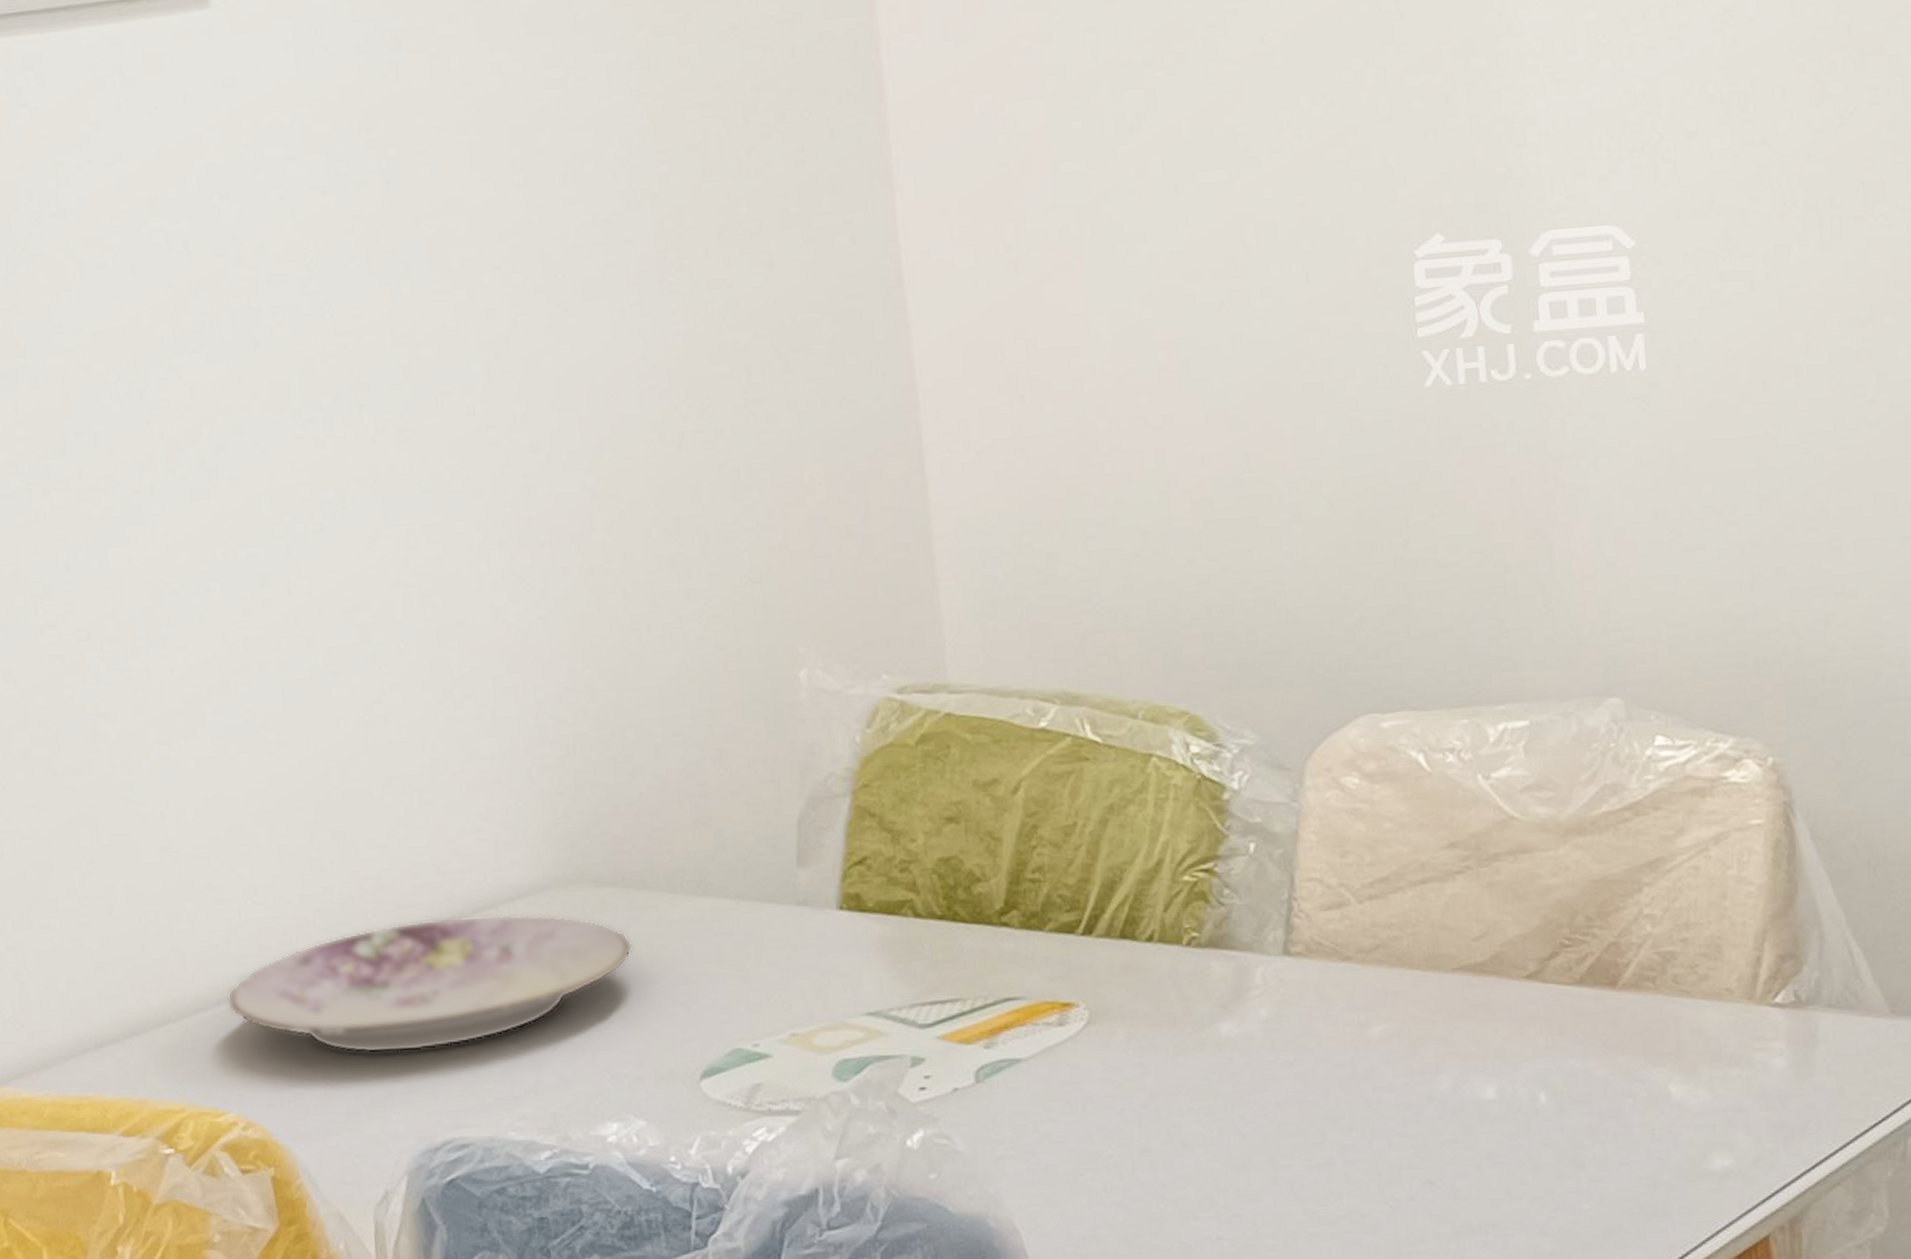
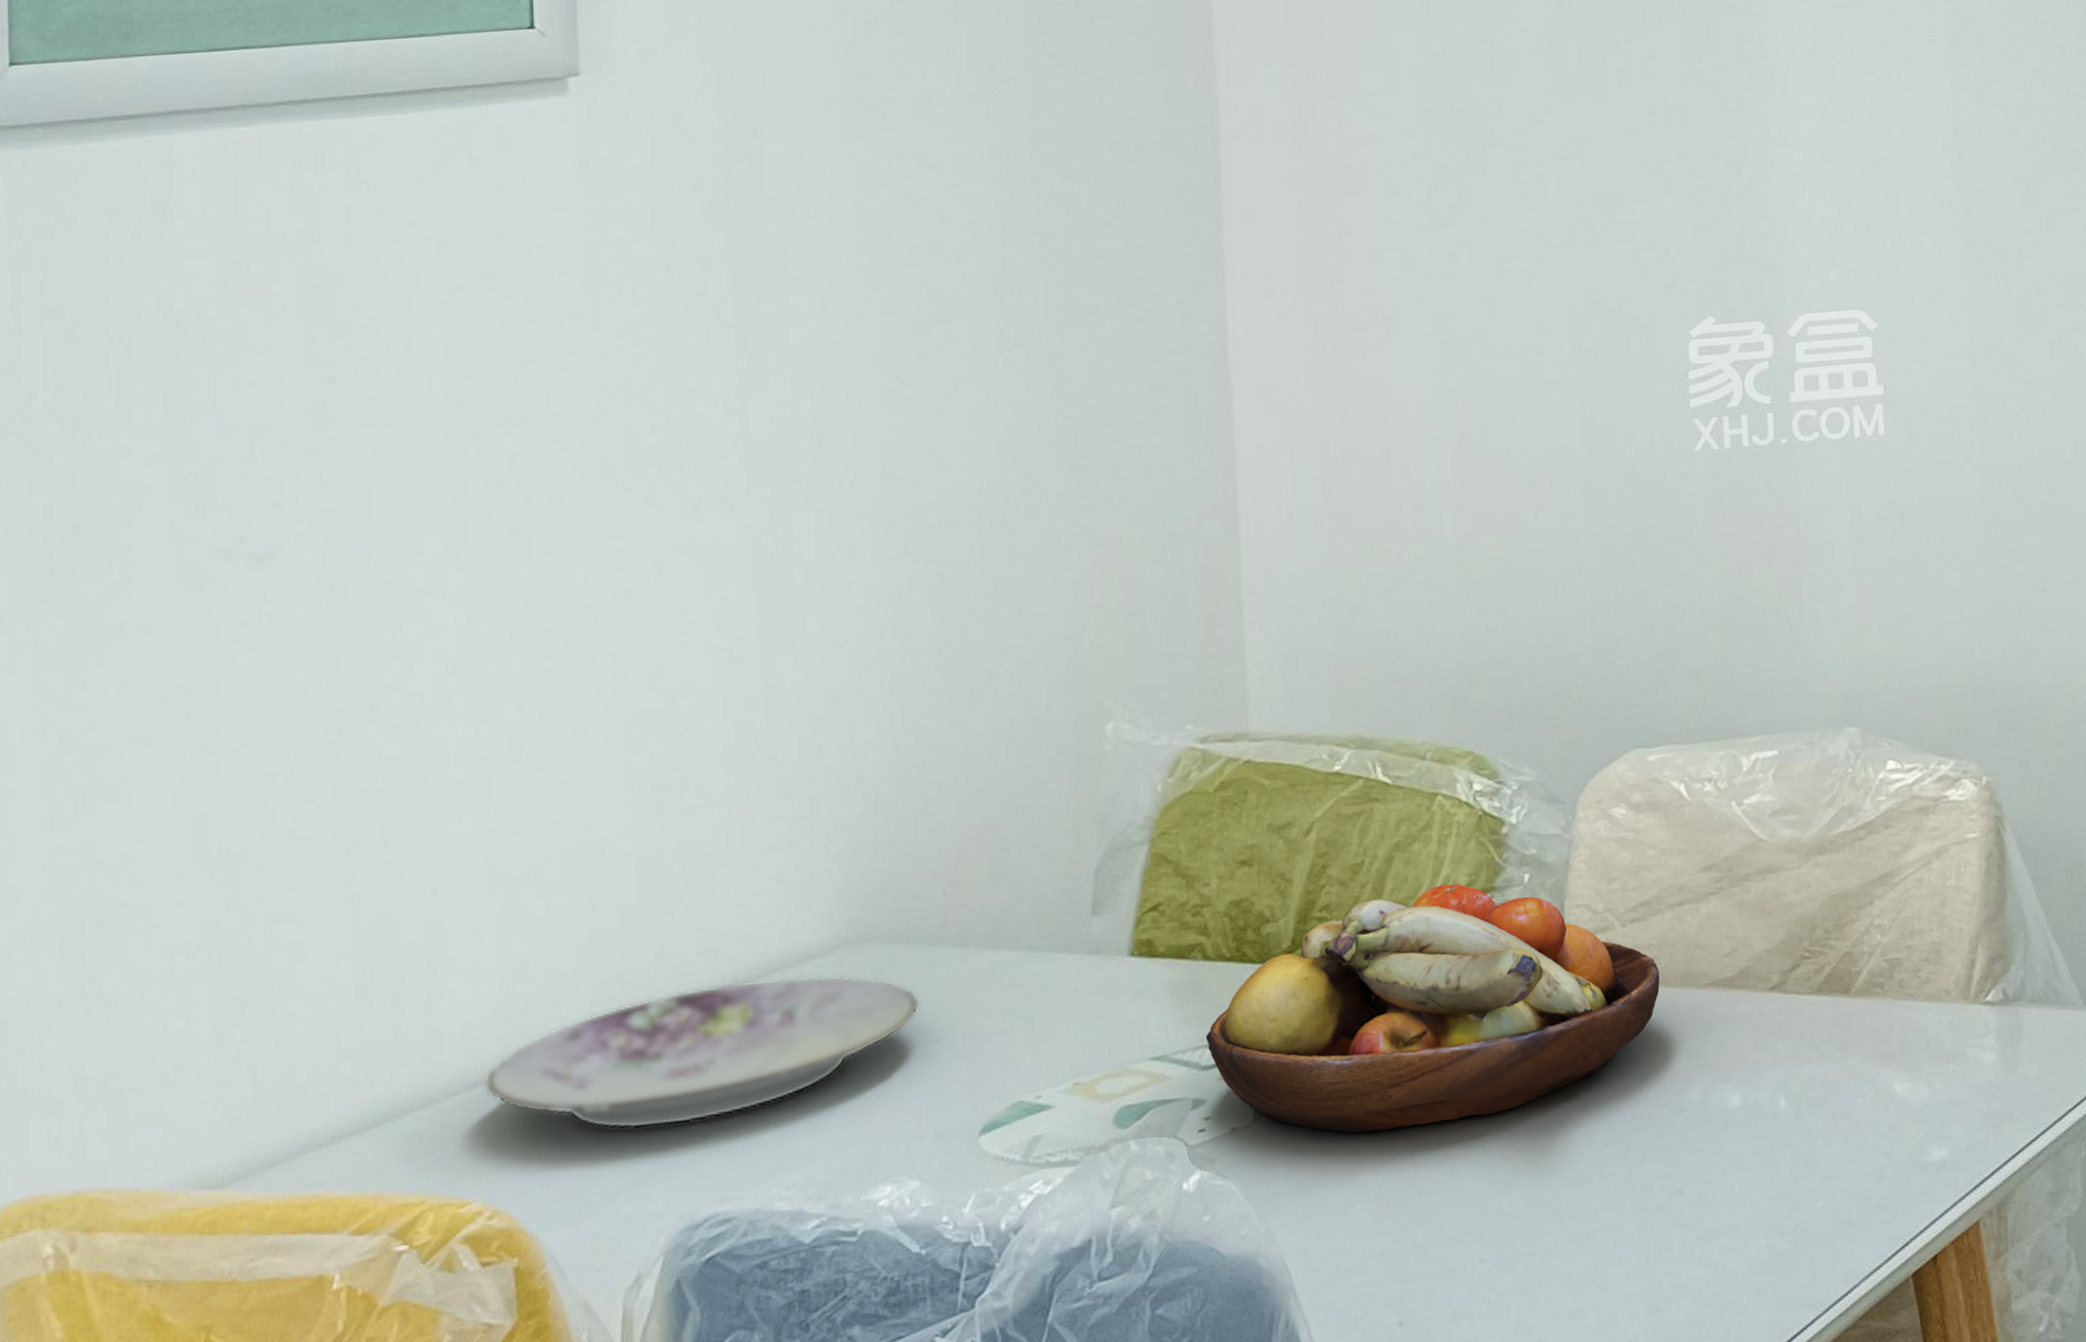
fruit bowl: none [921,850,1403,1101] -> present [1205,884,1660,1133]

